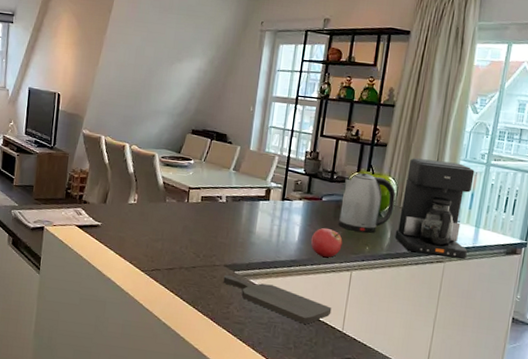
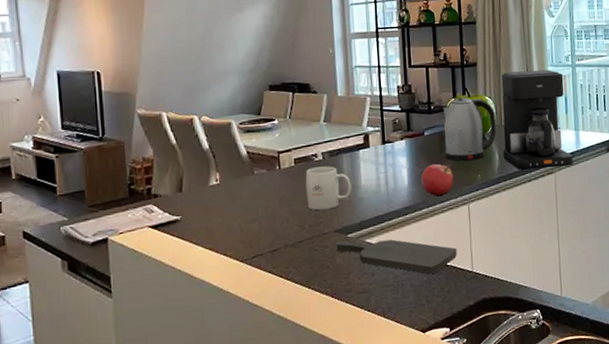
mug: none [205,207,247,247] -> present [305,166,352,211]

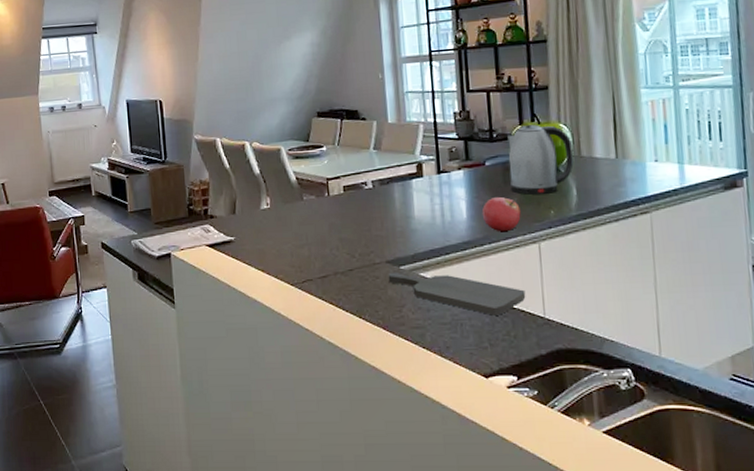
mug: present [305,166,352,211] -> none [354,195,404,240]
coffee maker: present [501,69,573,170] -> none [579,92,676,208]

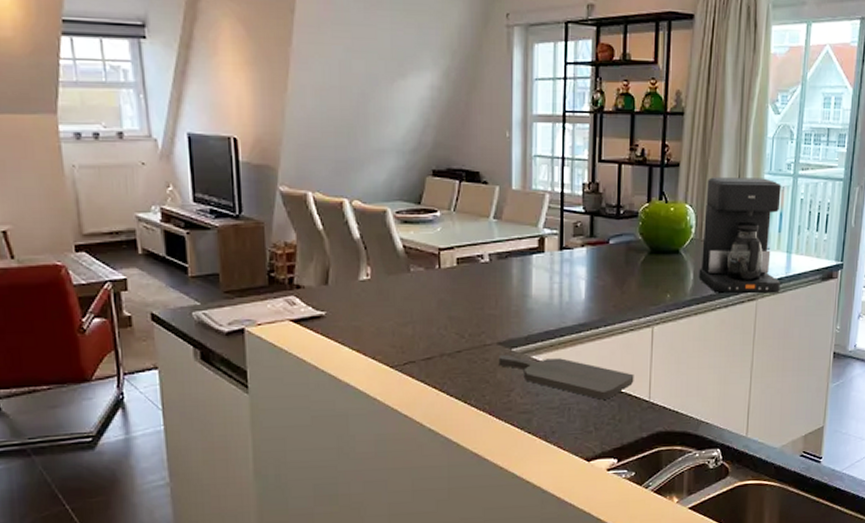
fruit: present [481,196,521,232] -> none [600,277,639,315]
kettle: present [507,125,574,195] -> none [632,203,696,277]
coffee maker: none [579,92,676,208] -> present [698,177,781,294]

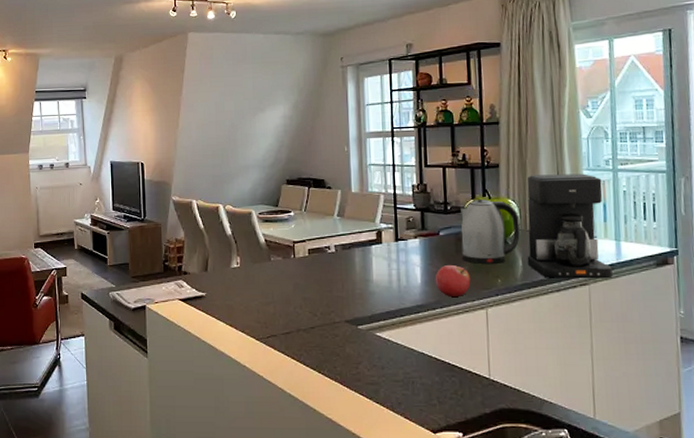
cutting board: present [498,354,634,400] -> none [346,331,473,375]
fruit: none [600,277,639,315] -> present [435,264,471,298]
kettle: none [632,203,696,277] -> present [461,199,521,264]

